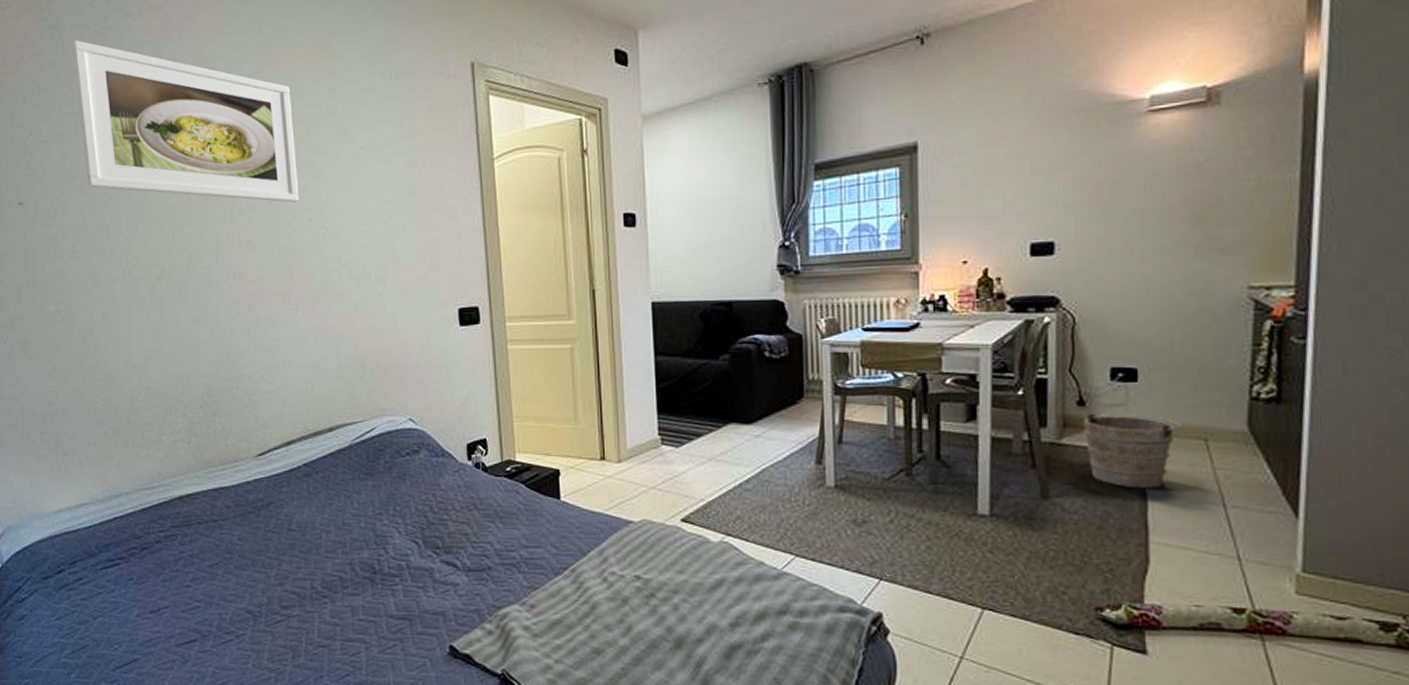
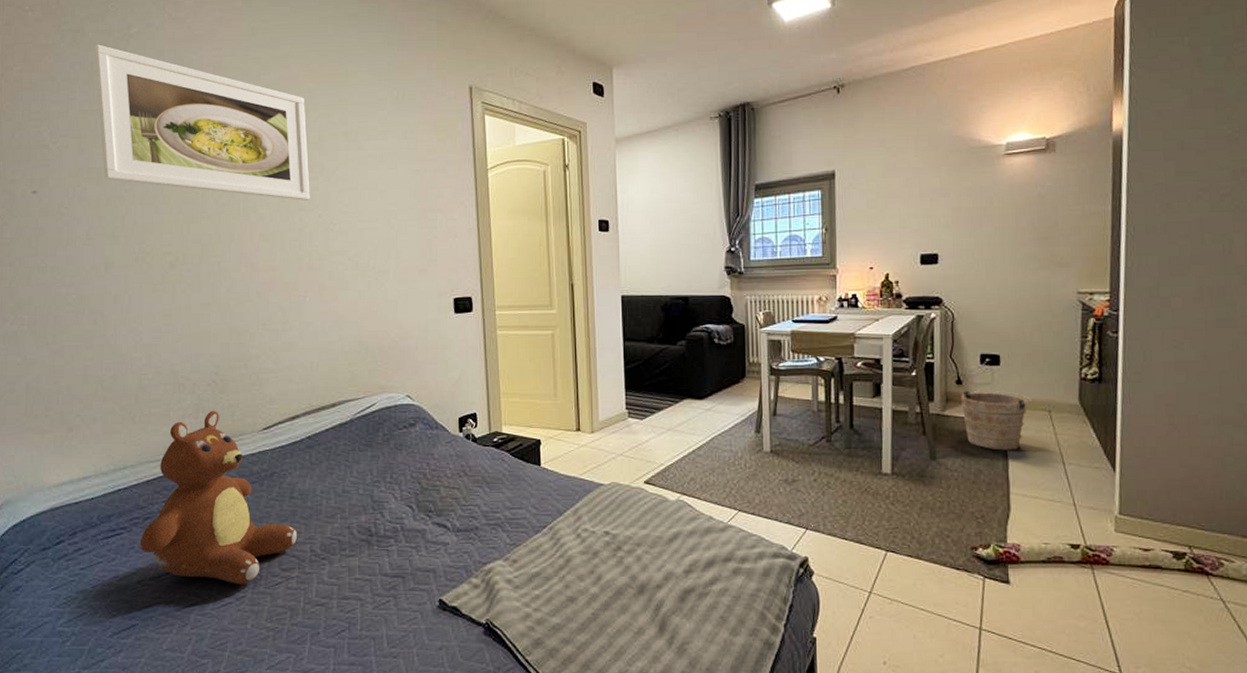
teddy bear: none [138,435,296,621] -> present [140,411,297,584]

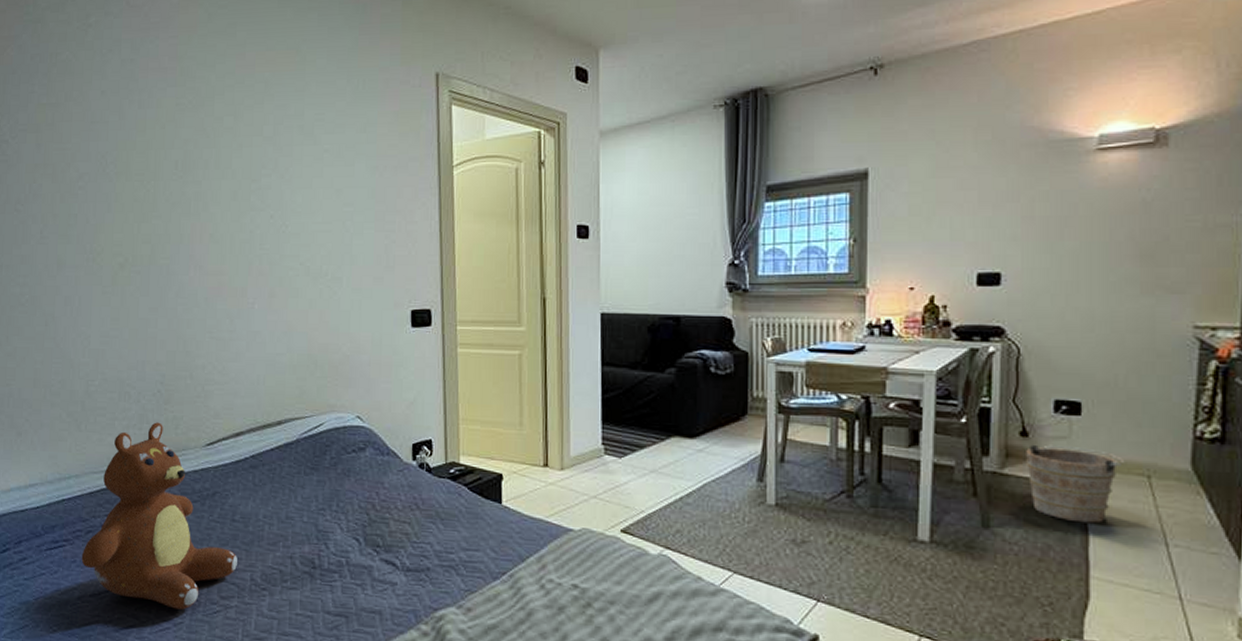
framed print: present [95,44,310,201] -> none [54,35,263,199]

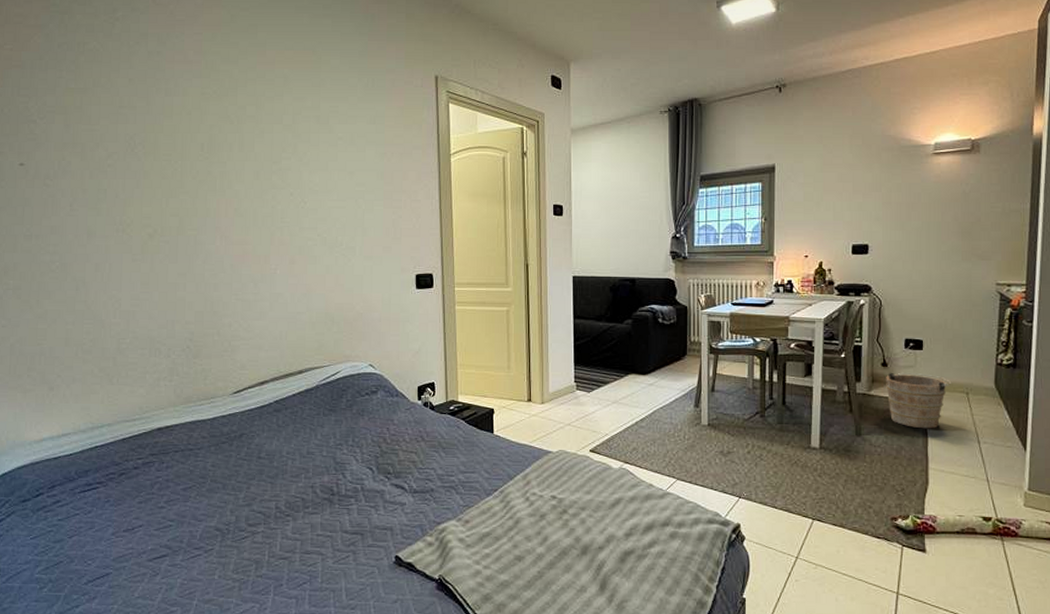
teddy bear: present [81,422,237,610] -> none [115,374,263,538]

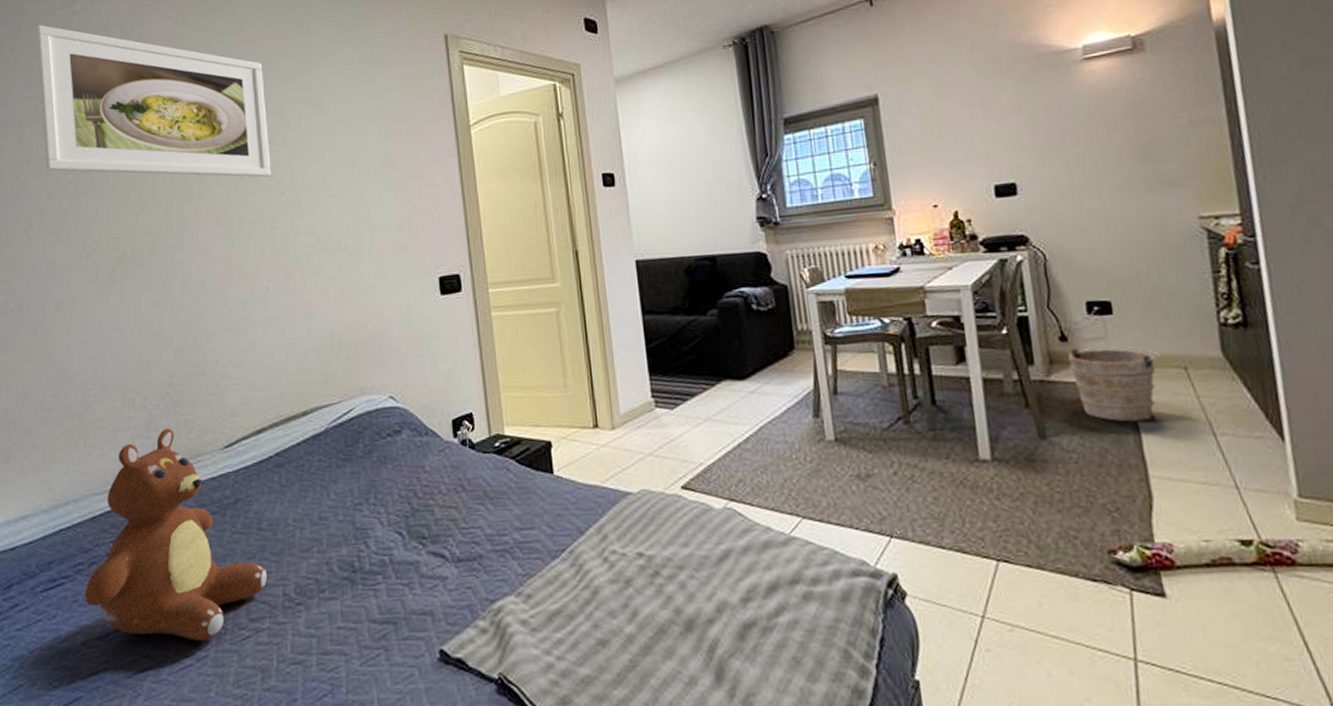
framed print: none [81,26,283,179] -> present [36,25,271,178]
teddy bear: none [115,374,263,538] -> present [84,428,267,641]

